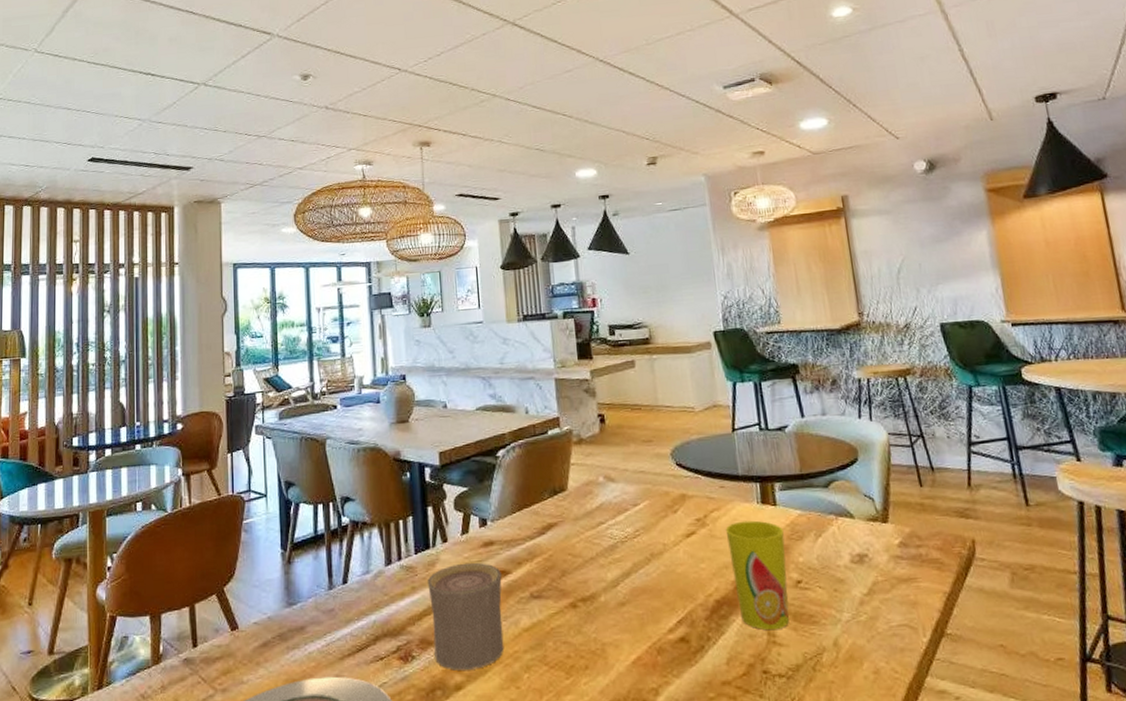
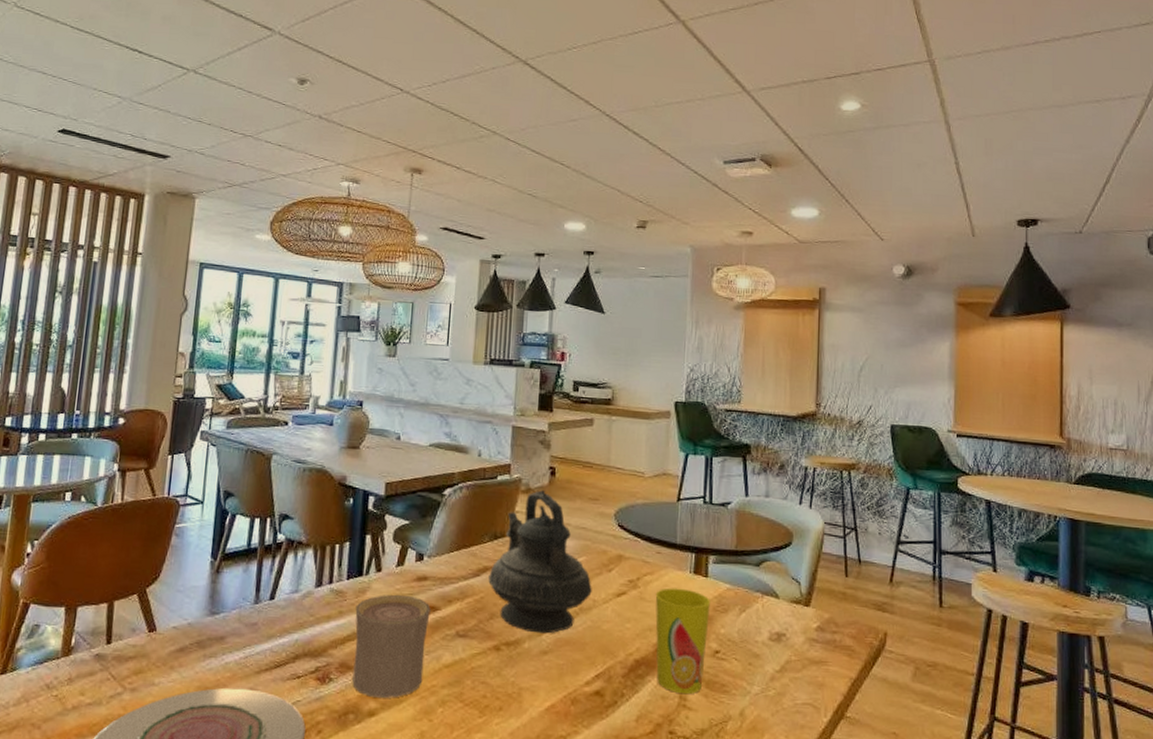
teapot: none [554,438,661,585] -> present [488,489,592,634]

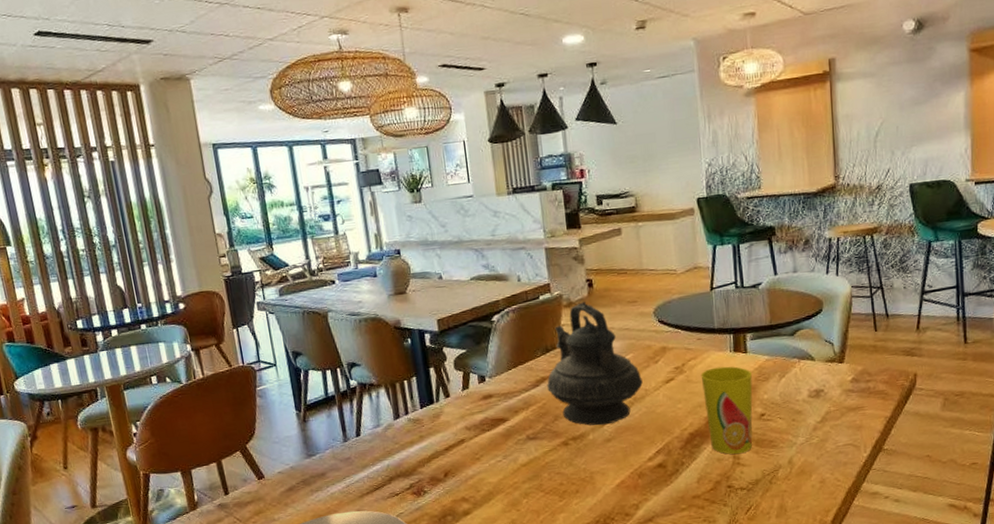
cup: present [352,594,431,698] -> none [433,413,505,500]

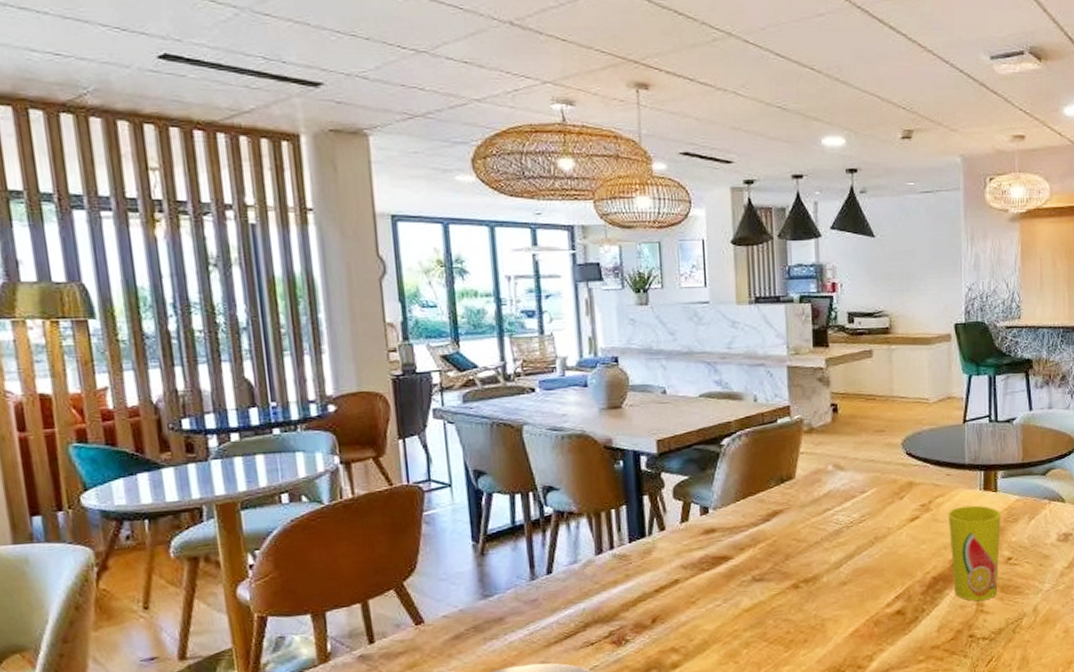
teapot: present [547,301,643,426] -> none [779,427,885,567]

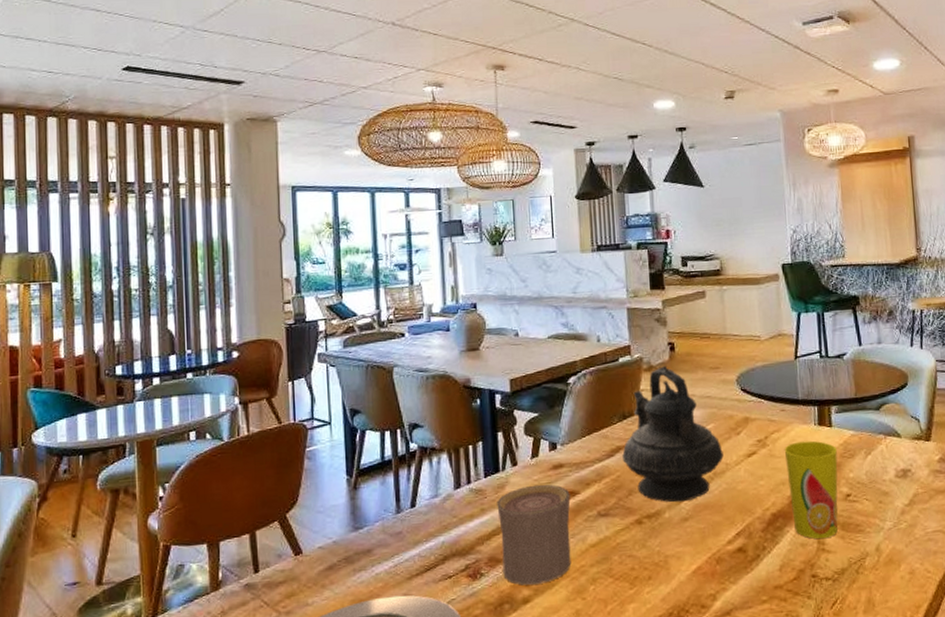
cup: none [643,549,724,651] -> present [497,484,572,586]
teapot: none [779,427,885,567] -> present [622,365,724,502]

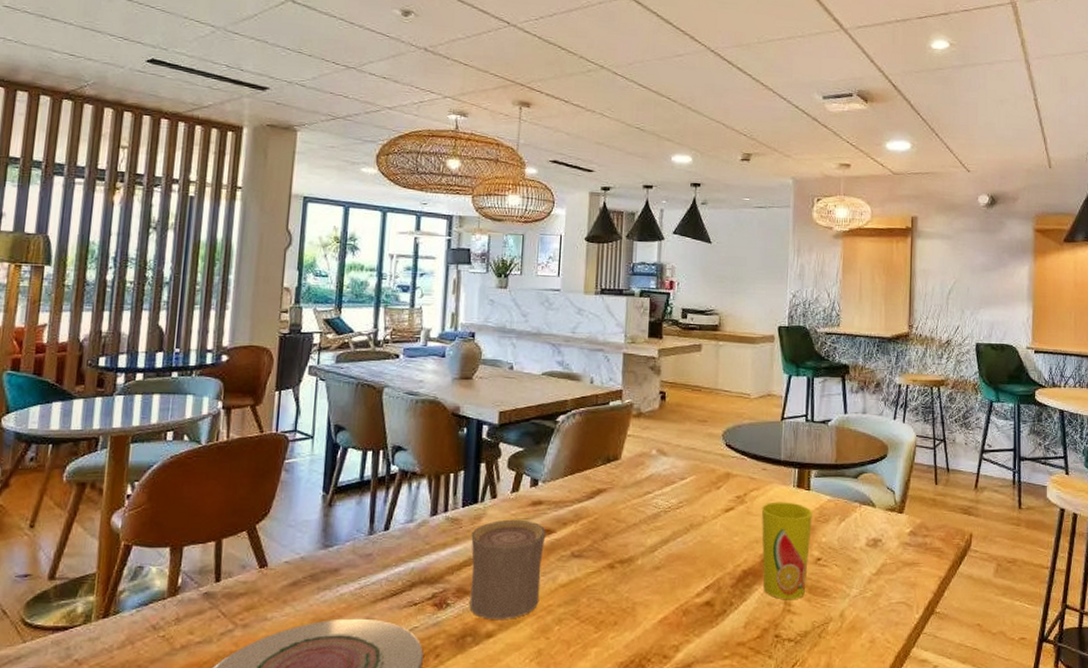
teapot: present [622,365,724,502] -> none [602,413,702,550]

